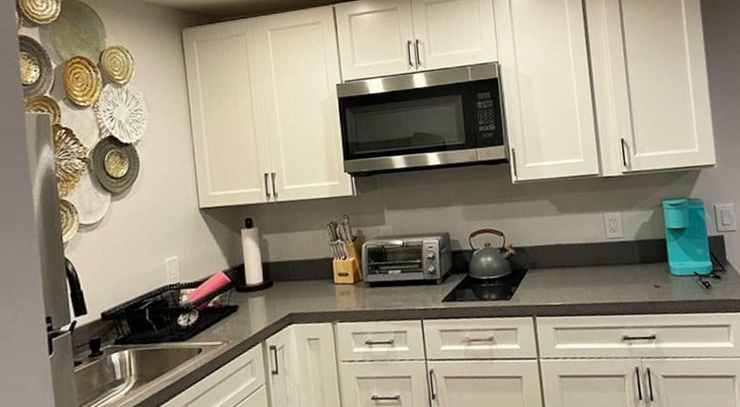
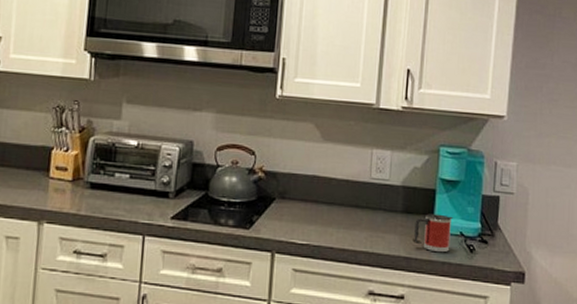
mug: none [652,259,688,293] -> present [414,213,453,253]

